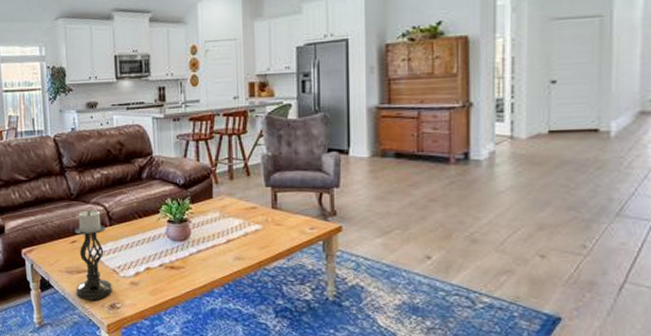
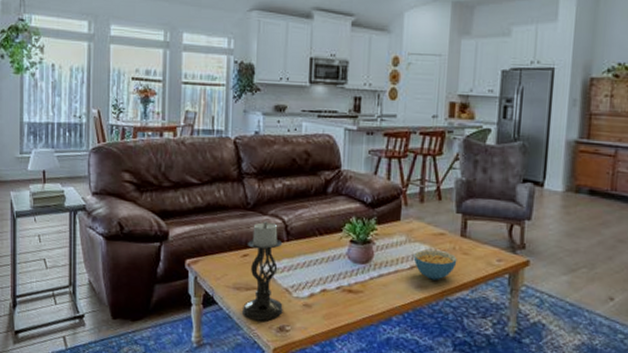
cereal bowl: none [228,224,271,252] -> present [413,250,457,280]

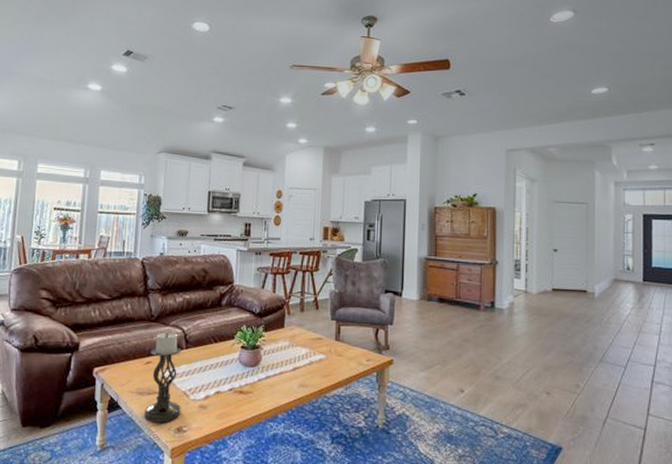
cereal bowl: present [413,250,457,280] -> none [296,353,333,380]

